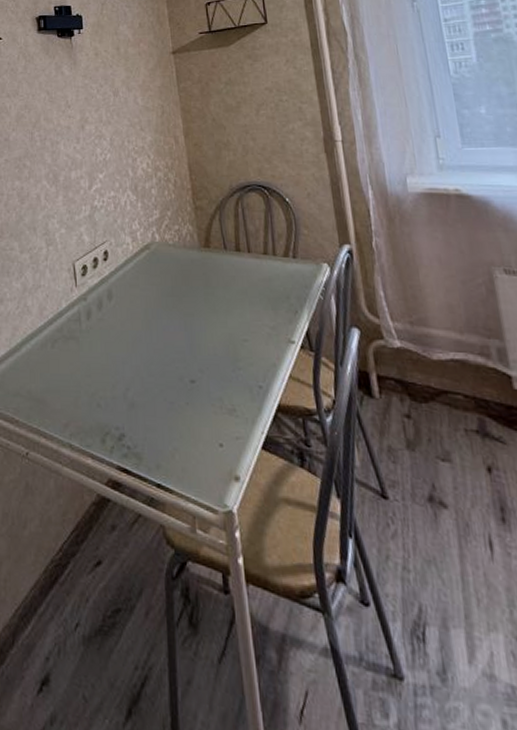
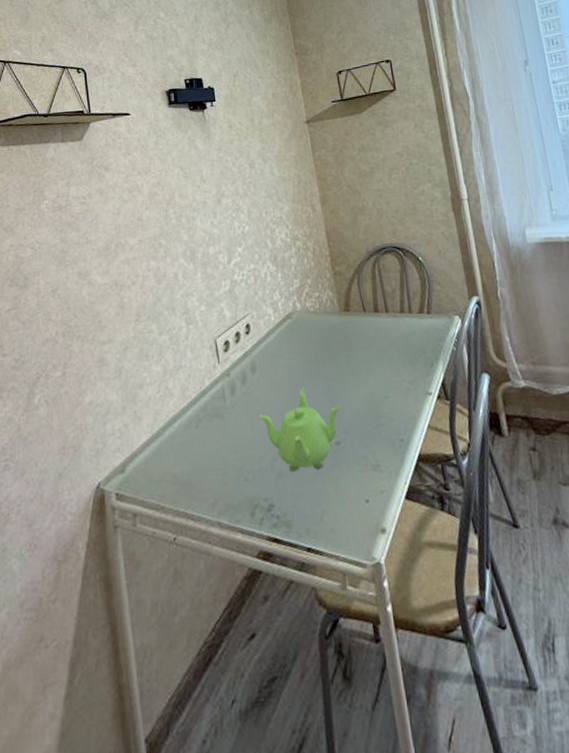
teapot: none [113,321,198,405] -> present [259,388,341,471]

